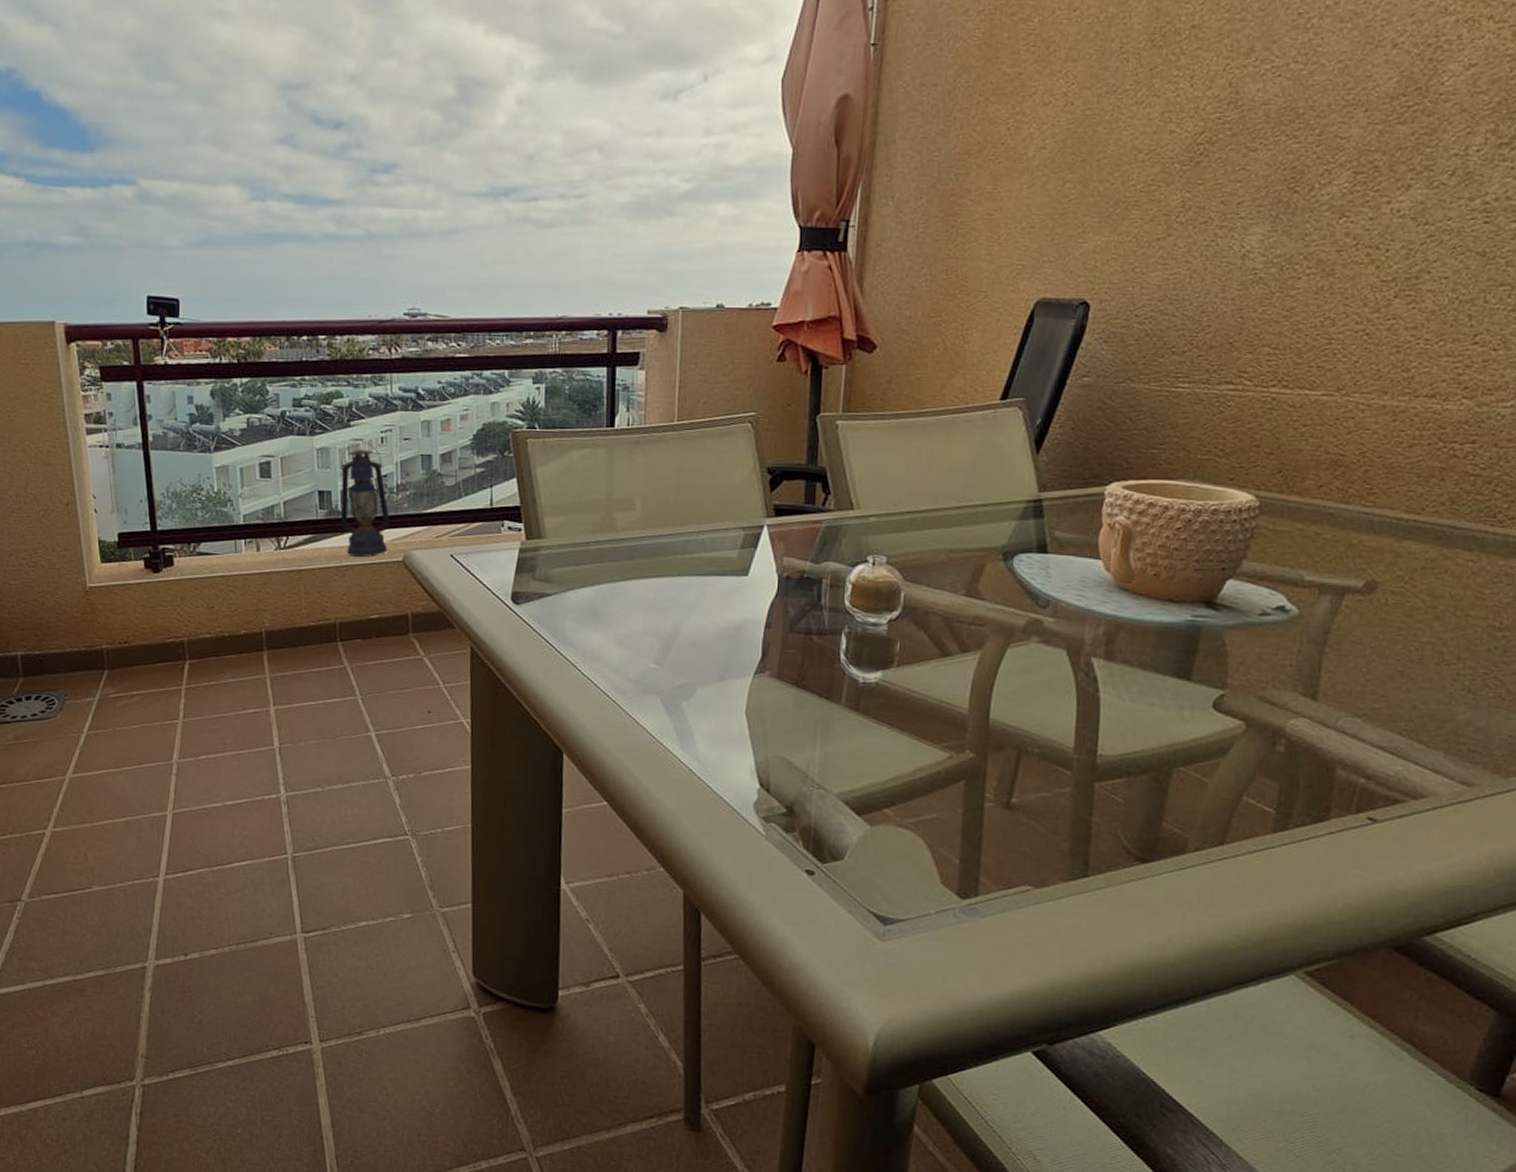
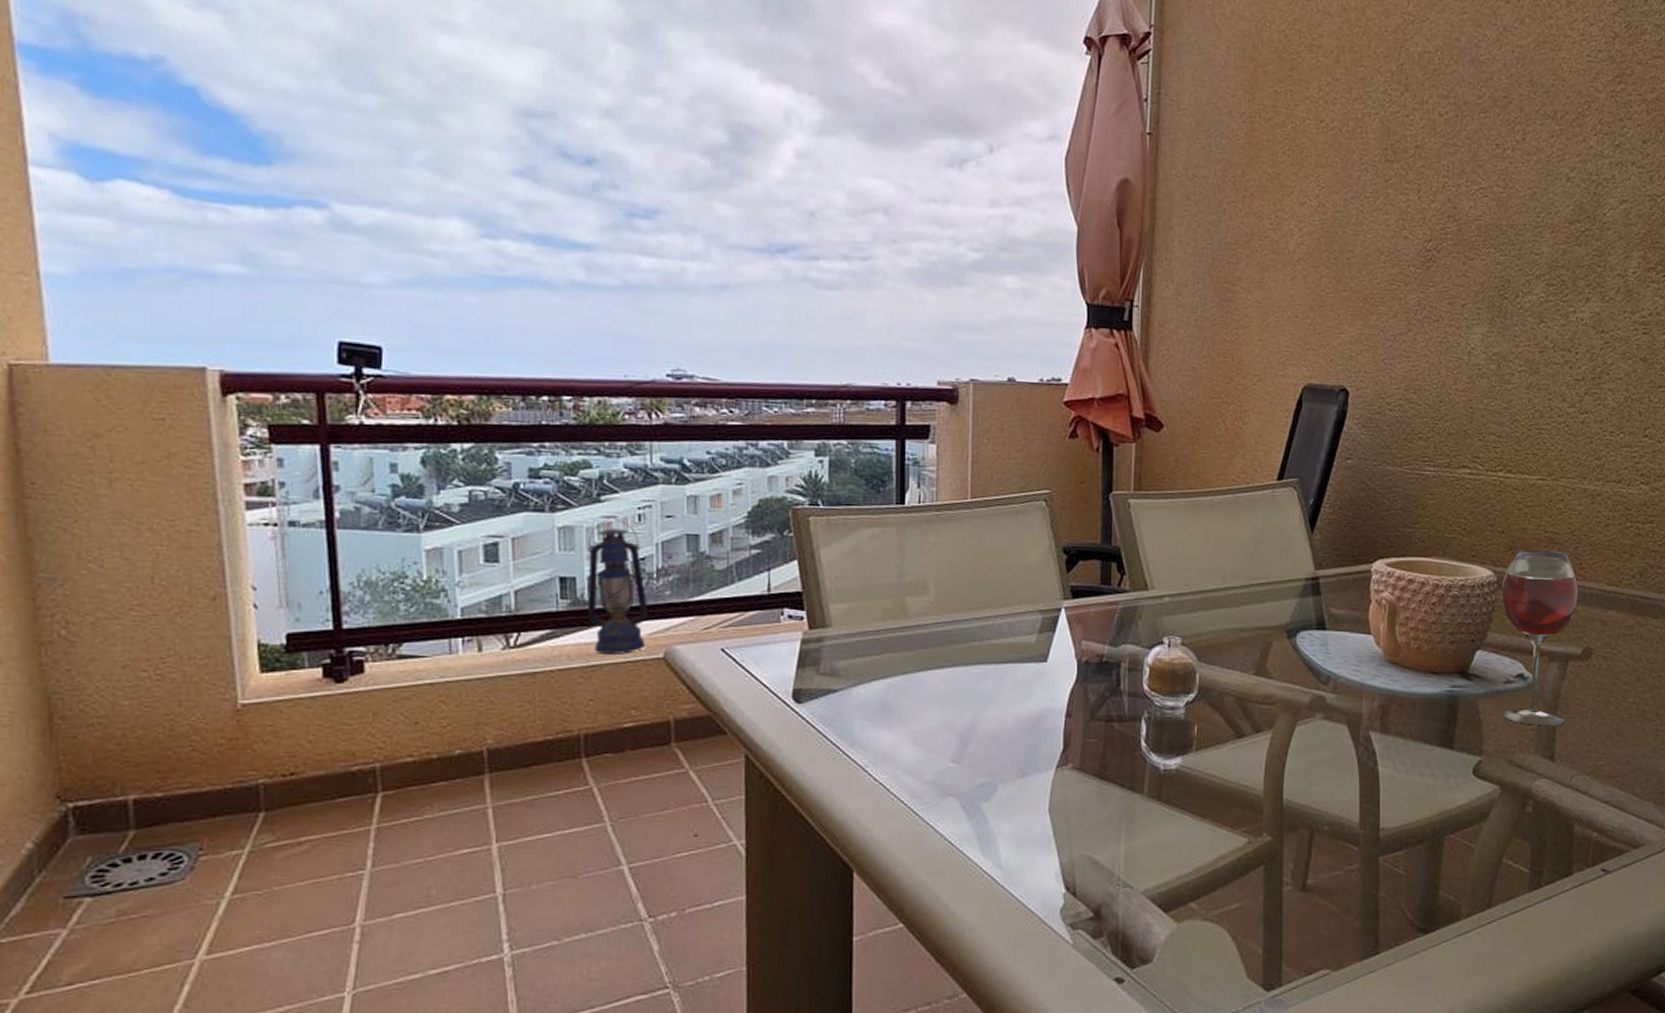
wineglass: none [1254,472,1366,664] -> present [1502,549,1579,727]

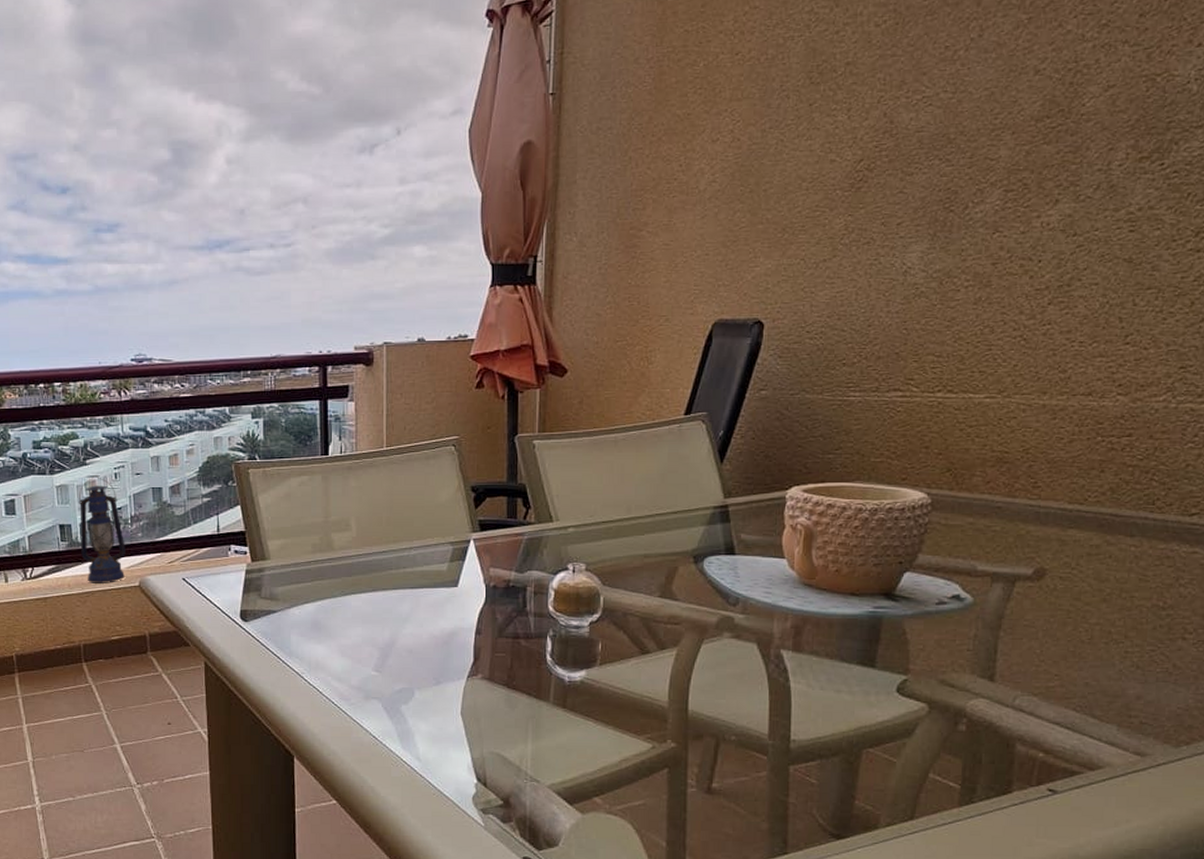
wineglass: present [1502,549,1579,727] -> none [933,469,1032,647]

